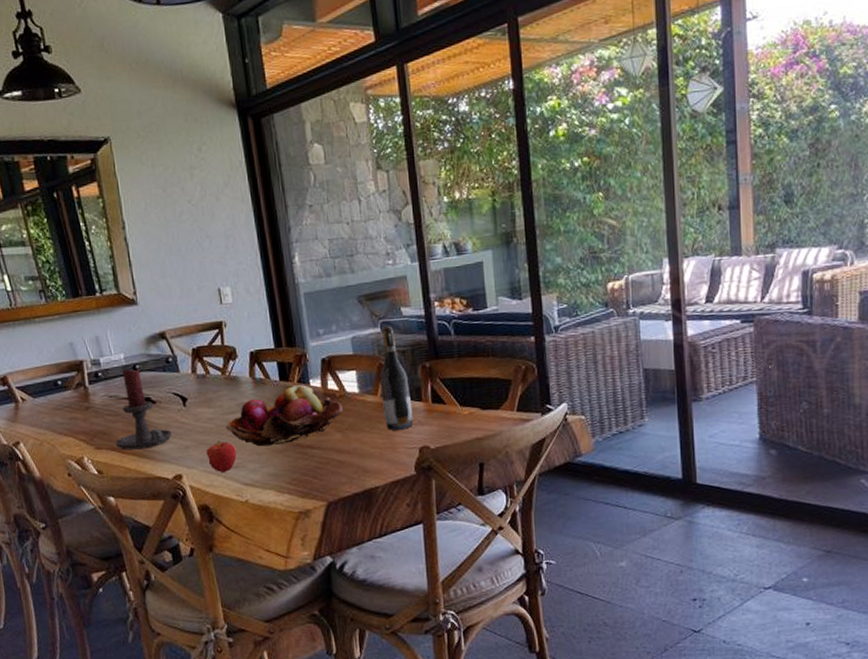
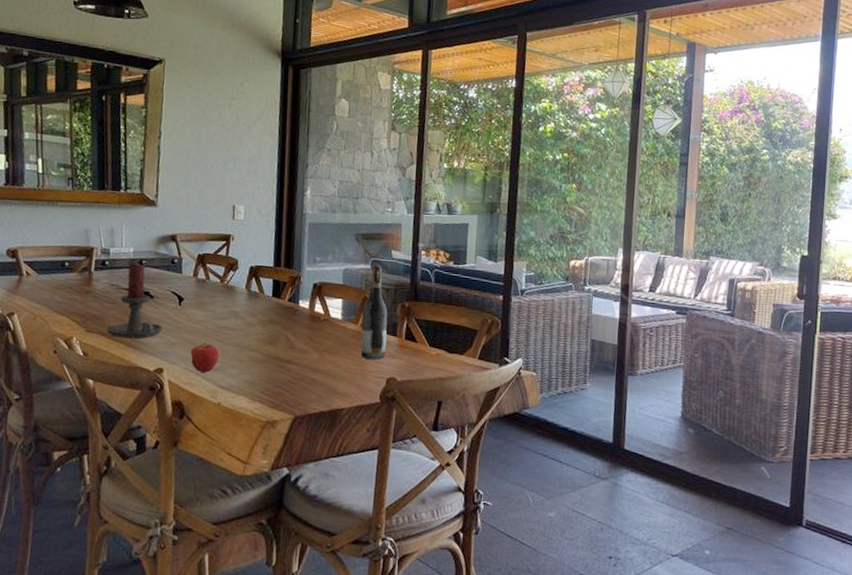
fruit basket: present [226,385,343,447] -> none [214,303,325,355]

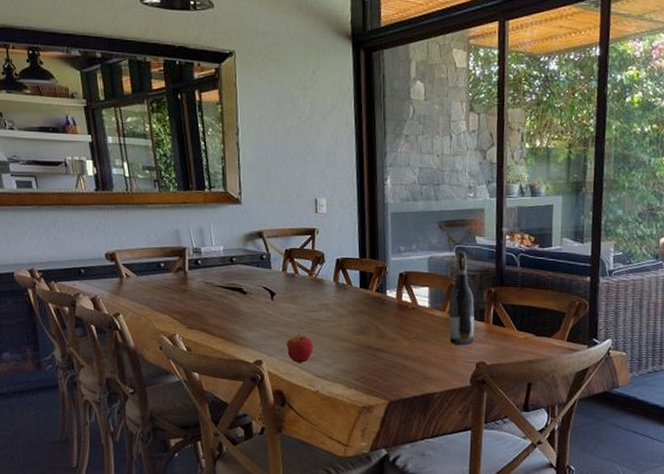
candle holder: present [106,262,163,339] -> none [205,260,258,334]

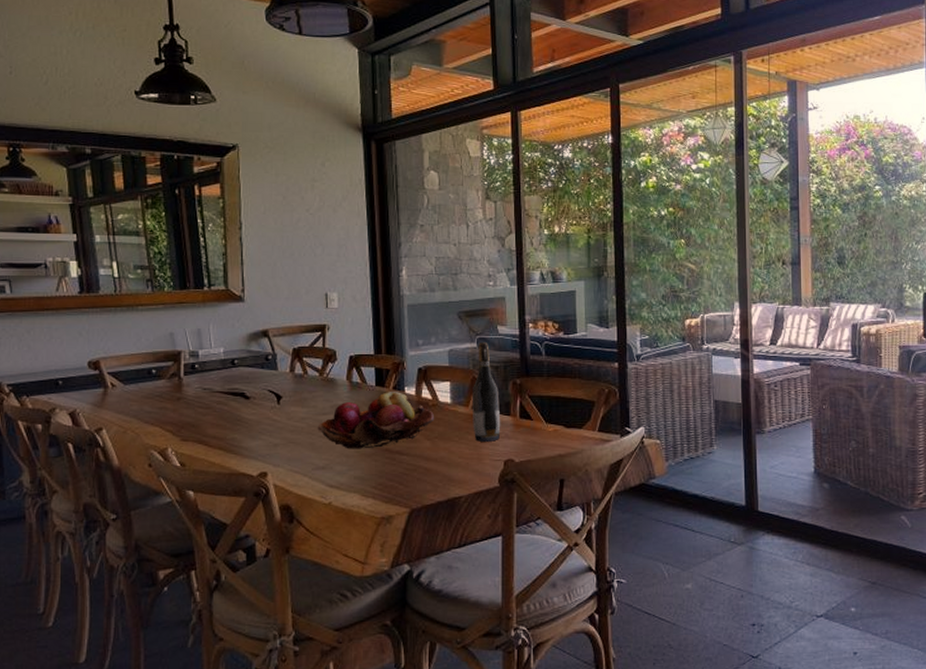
apple: present [286,334,313,363] -> none [294,441,325,472]
fruit basket: none [307,294,413,345] -> present [317,392,434,449]

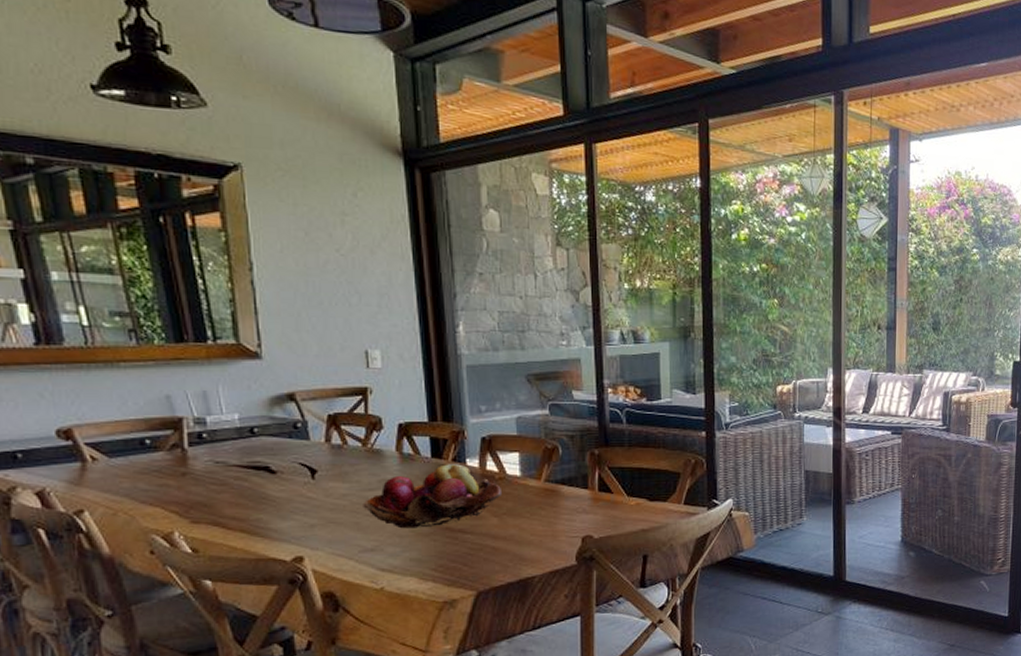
wine bottle: present [473,341,501,442] -> none [545,408,578,517]

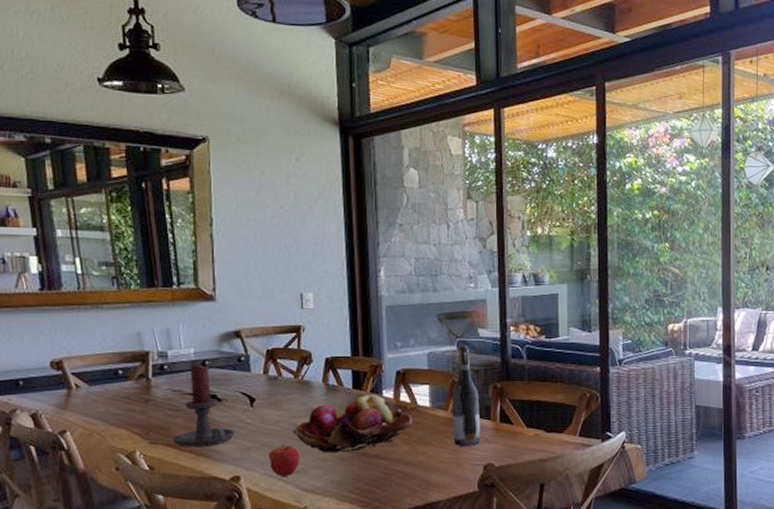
candle holder: none [218,431,295,526] -> present [172,364,235,447]
apple: none [336,520,374,555] -> present [268,444,300,476]
wine bottle: none [545,408,578,517] -> present [452,344,481,446]

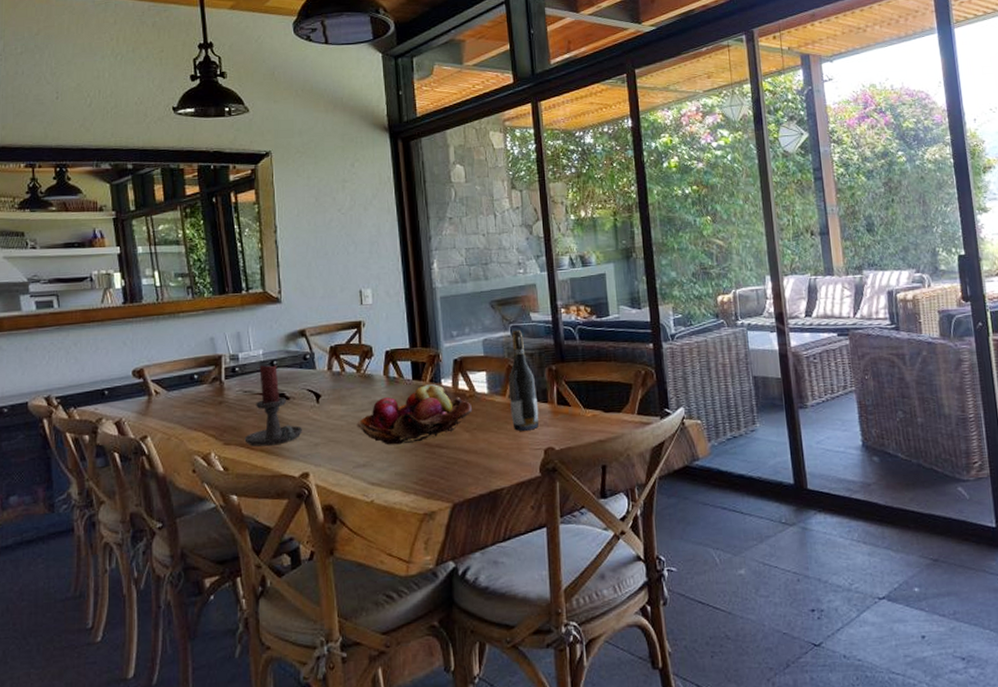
apple: present [268,444,300,476] -> none [335,438,365,471]

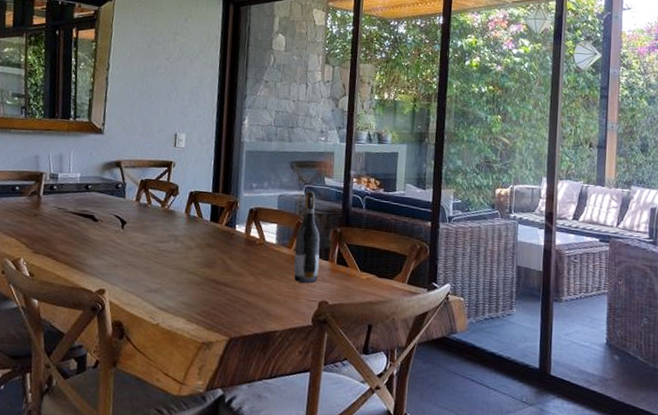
candle holder: present [244,364,303,447] -> none [52,187,106,261]
fruit basket: present [357,384,472,445] -> none [154,227,260,278]

